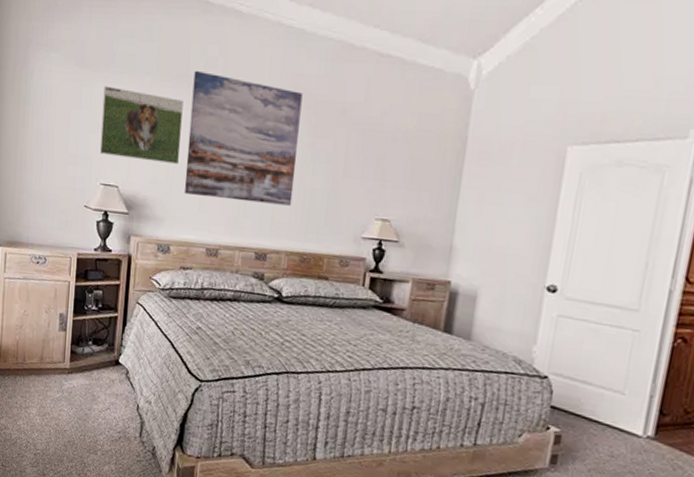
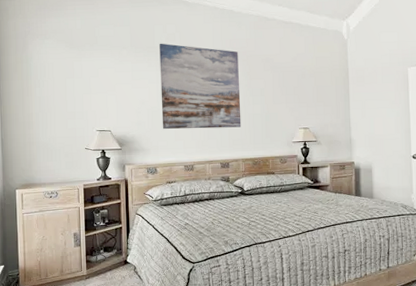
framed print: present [99,86,184,165] -> none [91,60,156,110]

